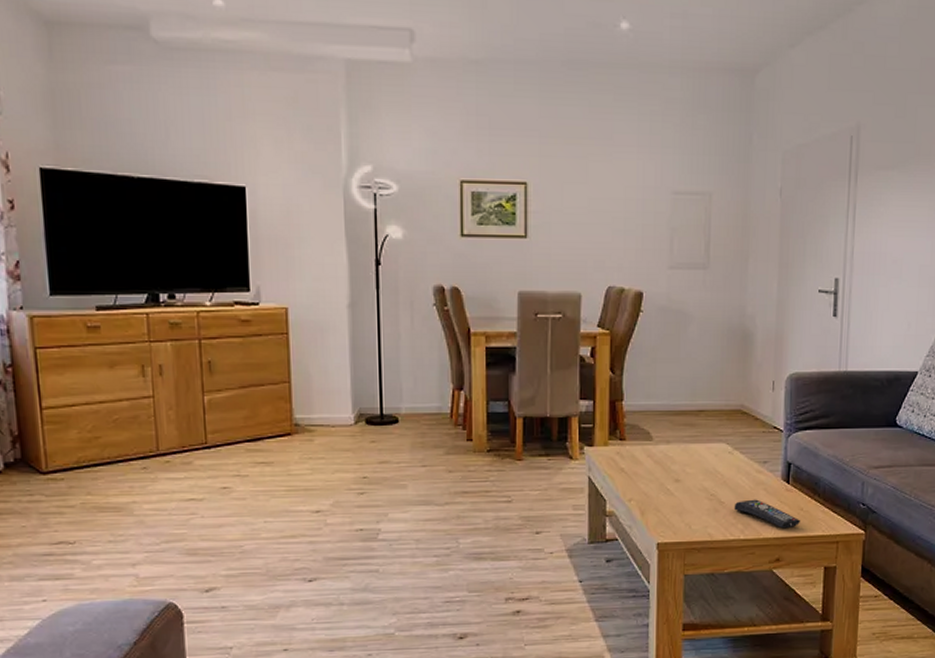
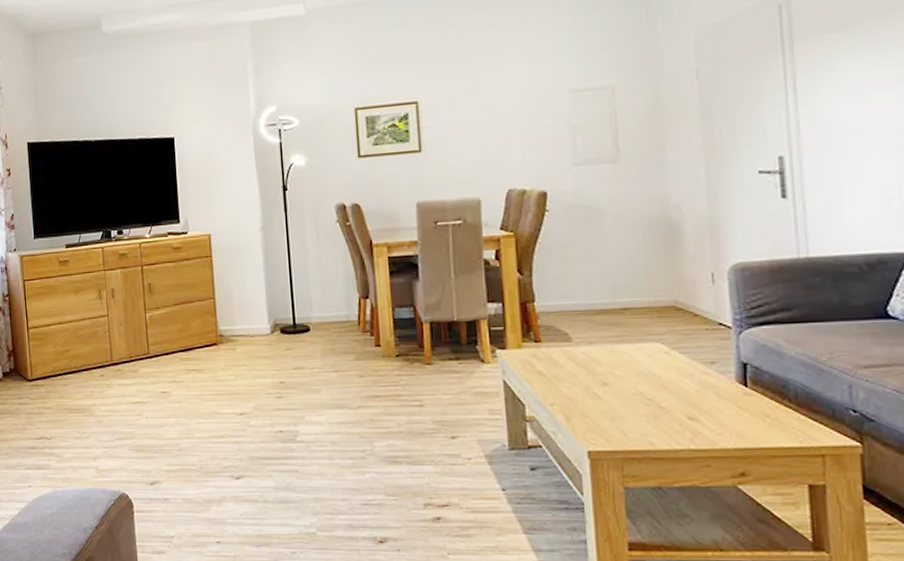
remote control: present [734,499,800,529] -> none [678,404,768,439]

